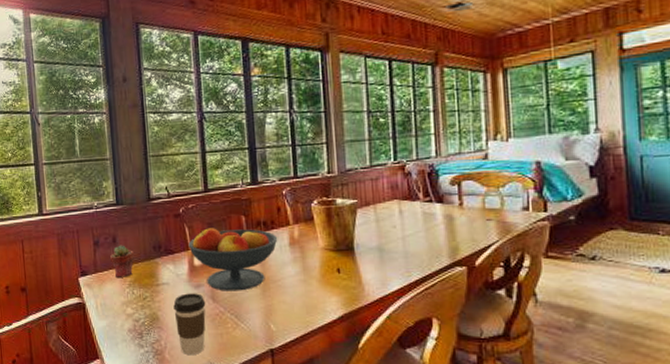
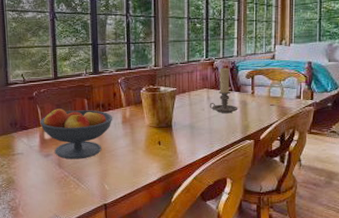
coffee cup: present [173,293,206,354] -> none [26,161,54,210]
candle holder: none [402,171,442,232] -> present [209,67,238,114]

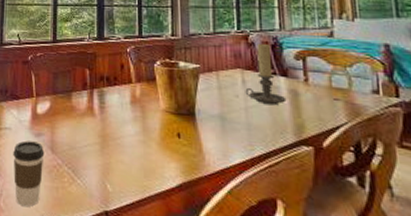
coffee cup: none [26,161,54,210] -> present [13,140,45,207]
fruit bowl: present [40,109,113,160] -> none [33,77,120,145]

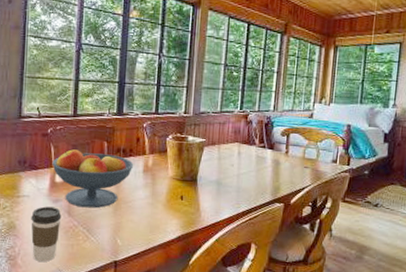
fruit bowl: none [33,77,120,145] -> present [52,149,134,208]
candle holder: present [245,43,287,106] -> none [239,121,270,172]

